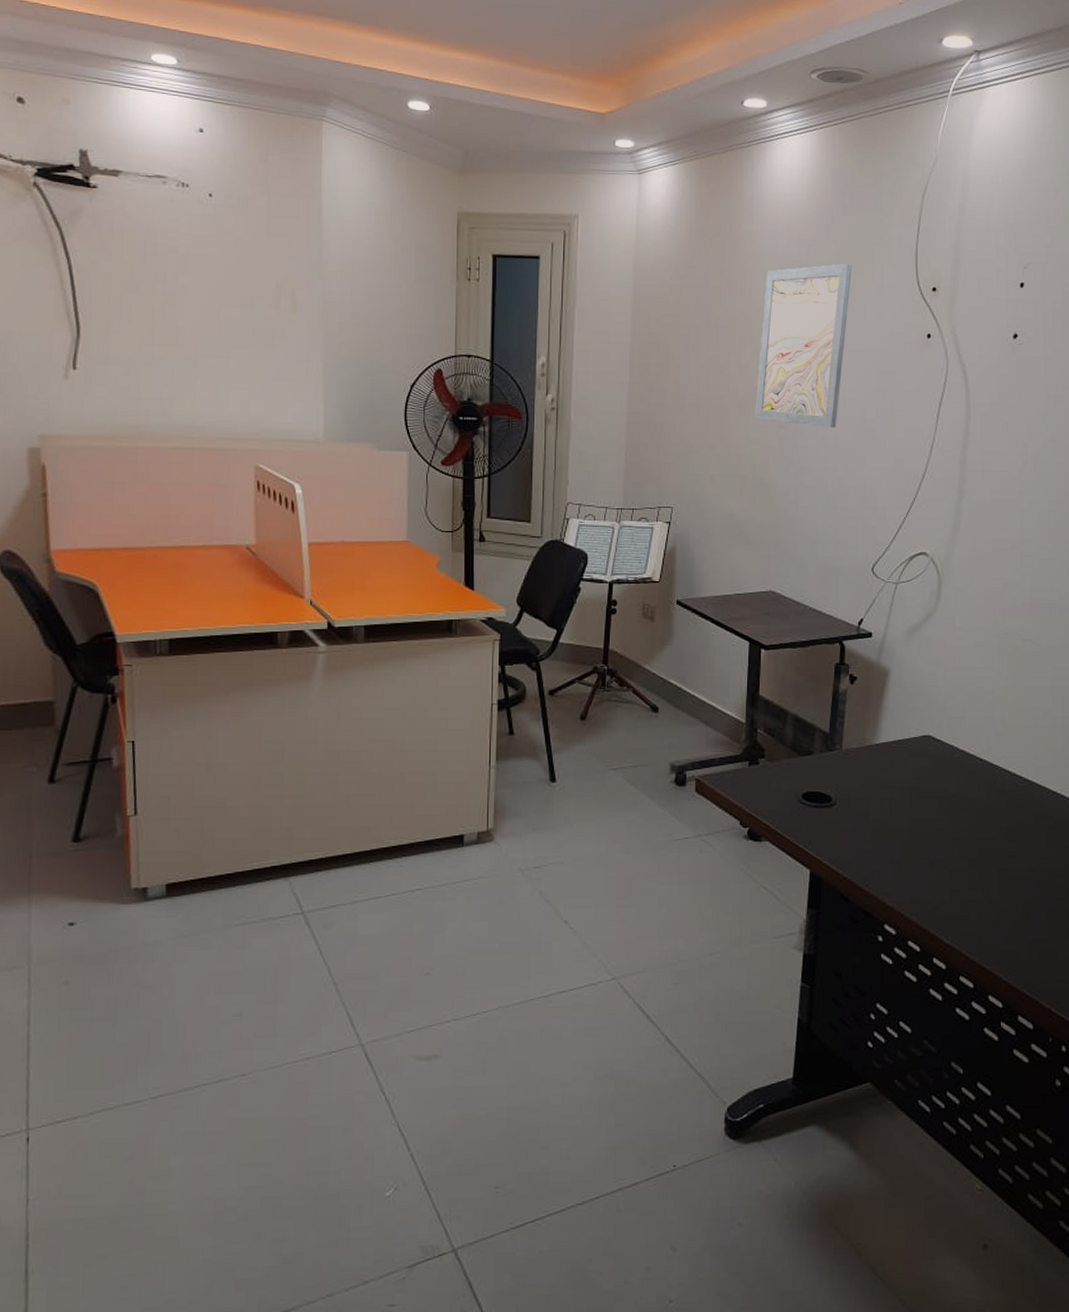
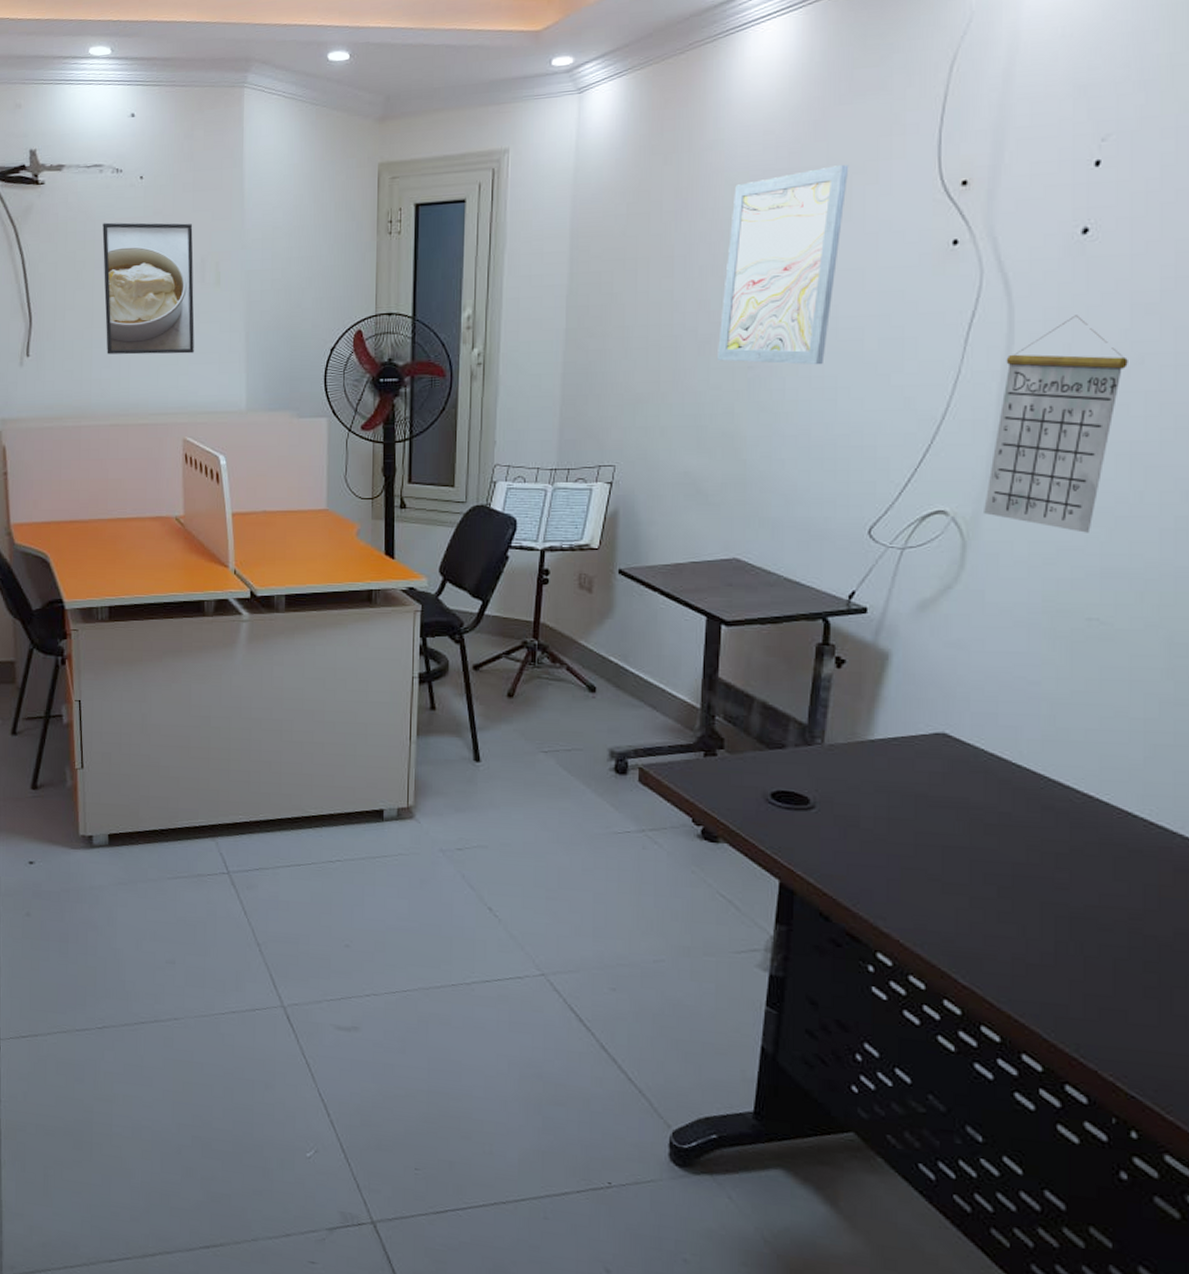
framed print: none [165,236,268,379] -> present [102,222,195,355]
calendar: none [953,401,1045,572] -> present [984,315,1128,533]

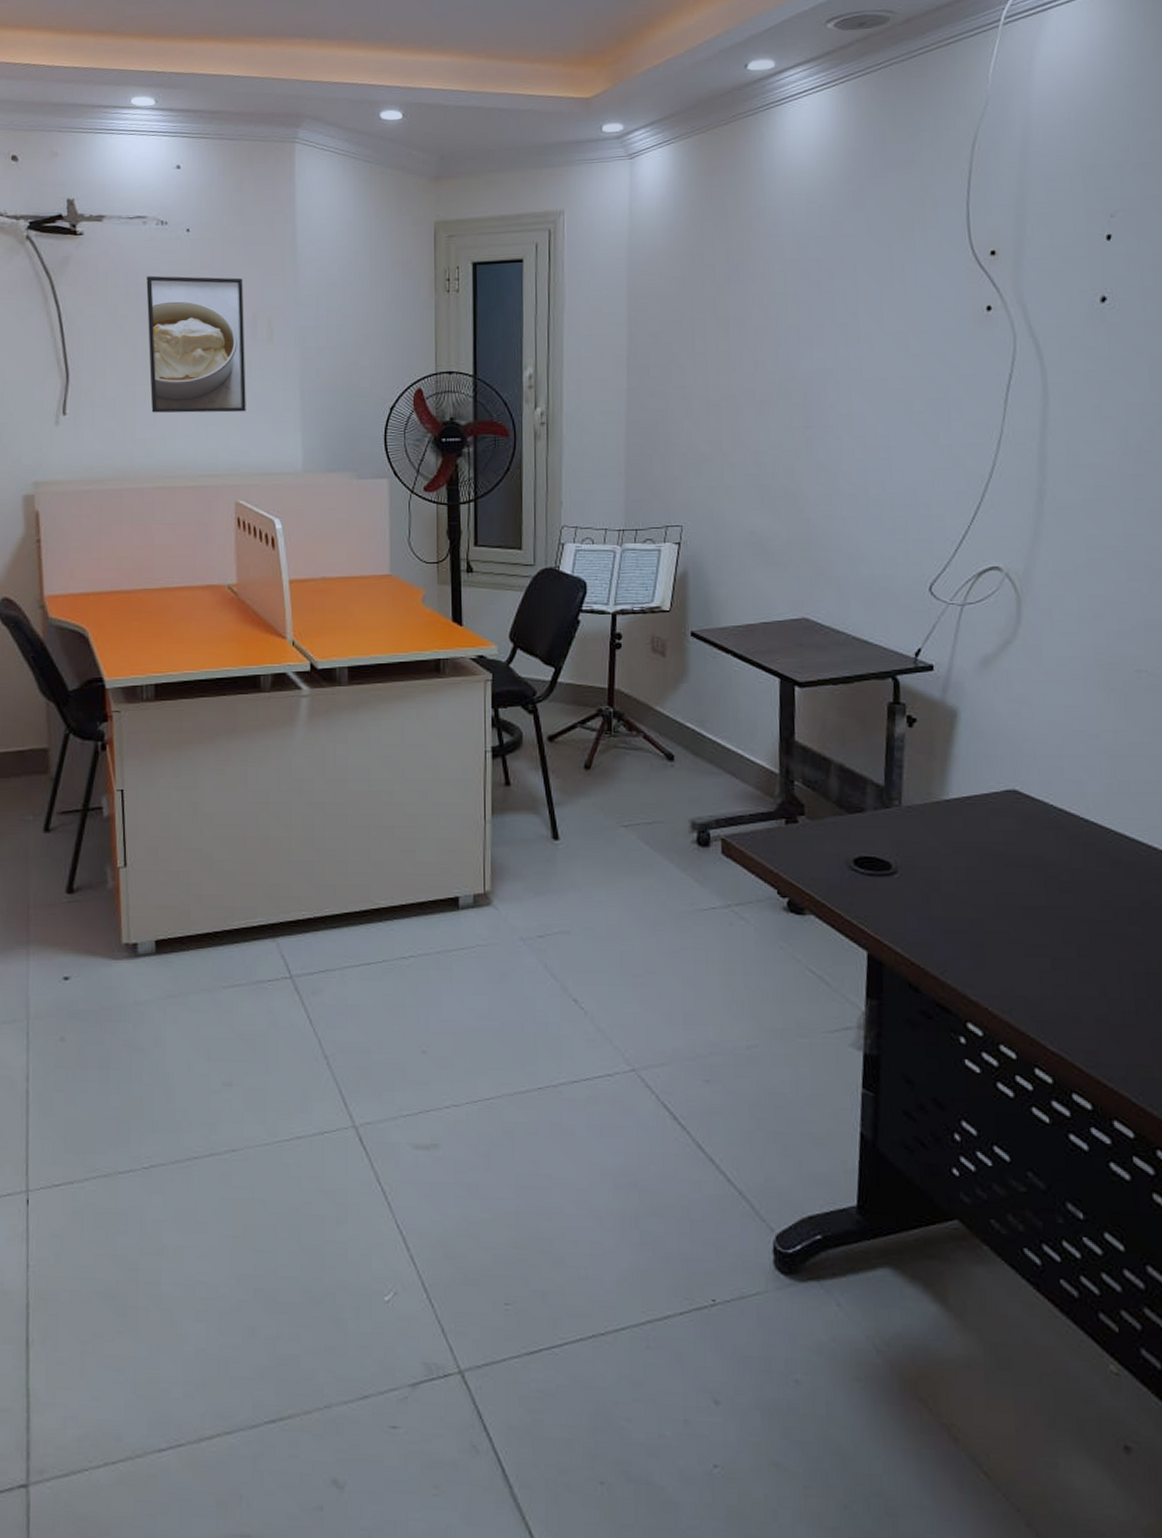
wall art: present [718,165,849,365] -> none [775,233,888,425]
calendar: present [984,315,1128,533] -> none [1034,378,1152,586]

